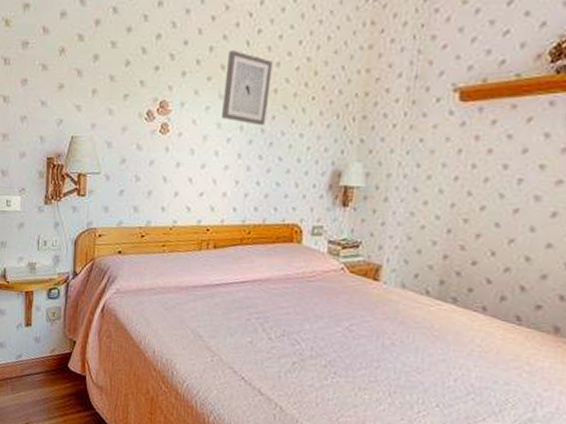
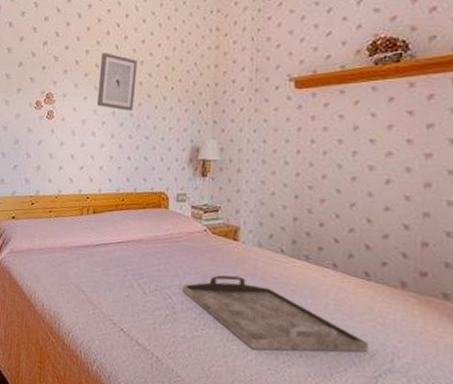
serving tray: none [312,318,512,402] -> present [182,275,369,353]

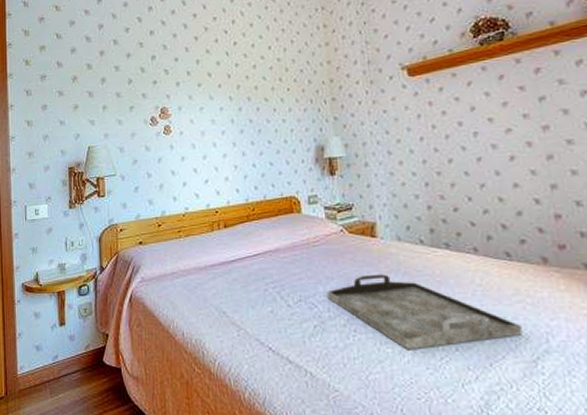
wall art: present [97,53,138,111] -> none [212,60,252,118]

